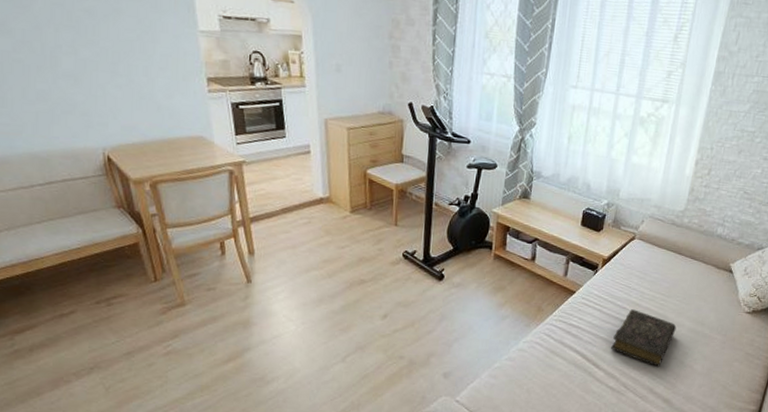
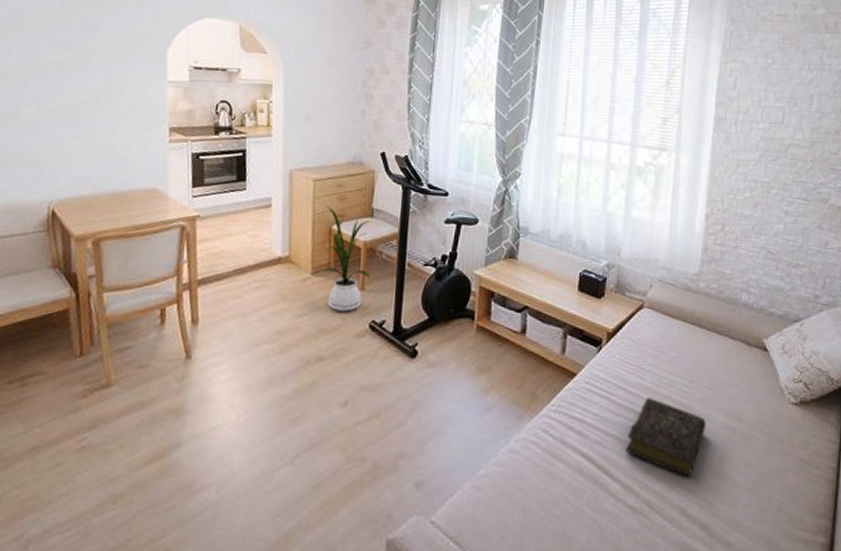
house plant: none [358,152,402,244] -> present [323,205,370,312]

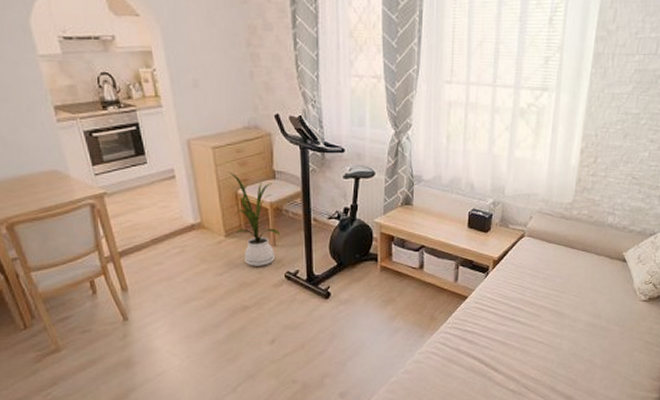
book: present [624,397,706,478] -> none [507,309,573,365]

